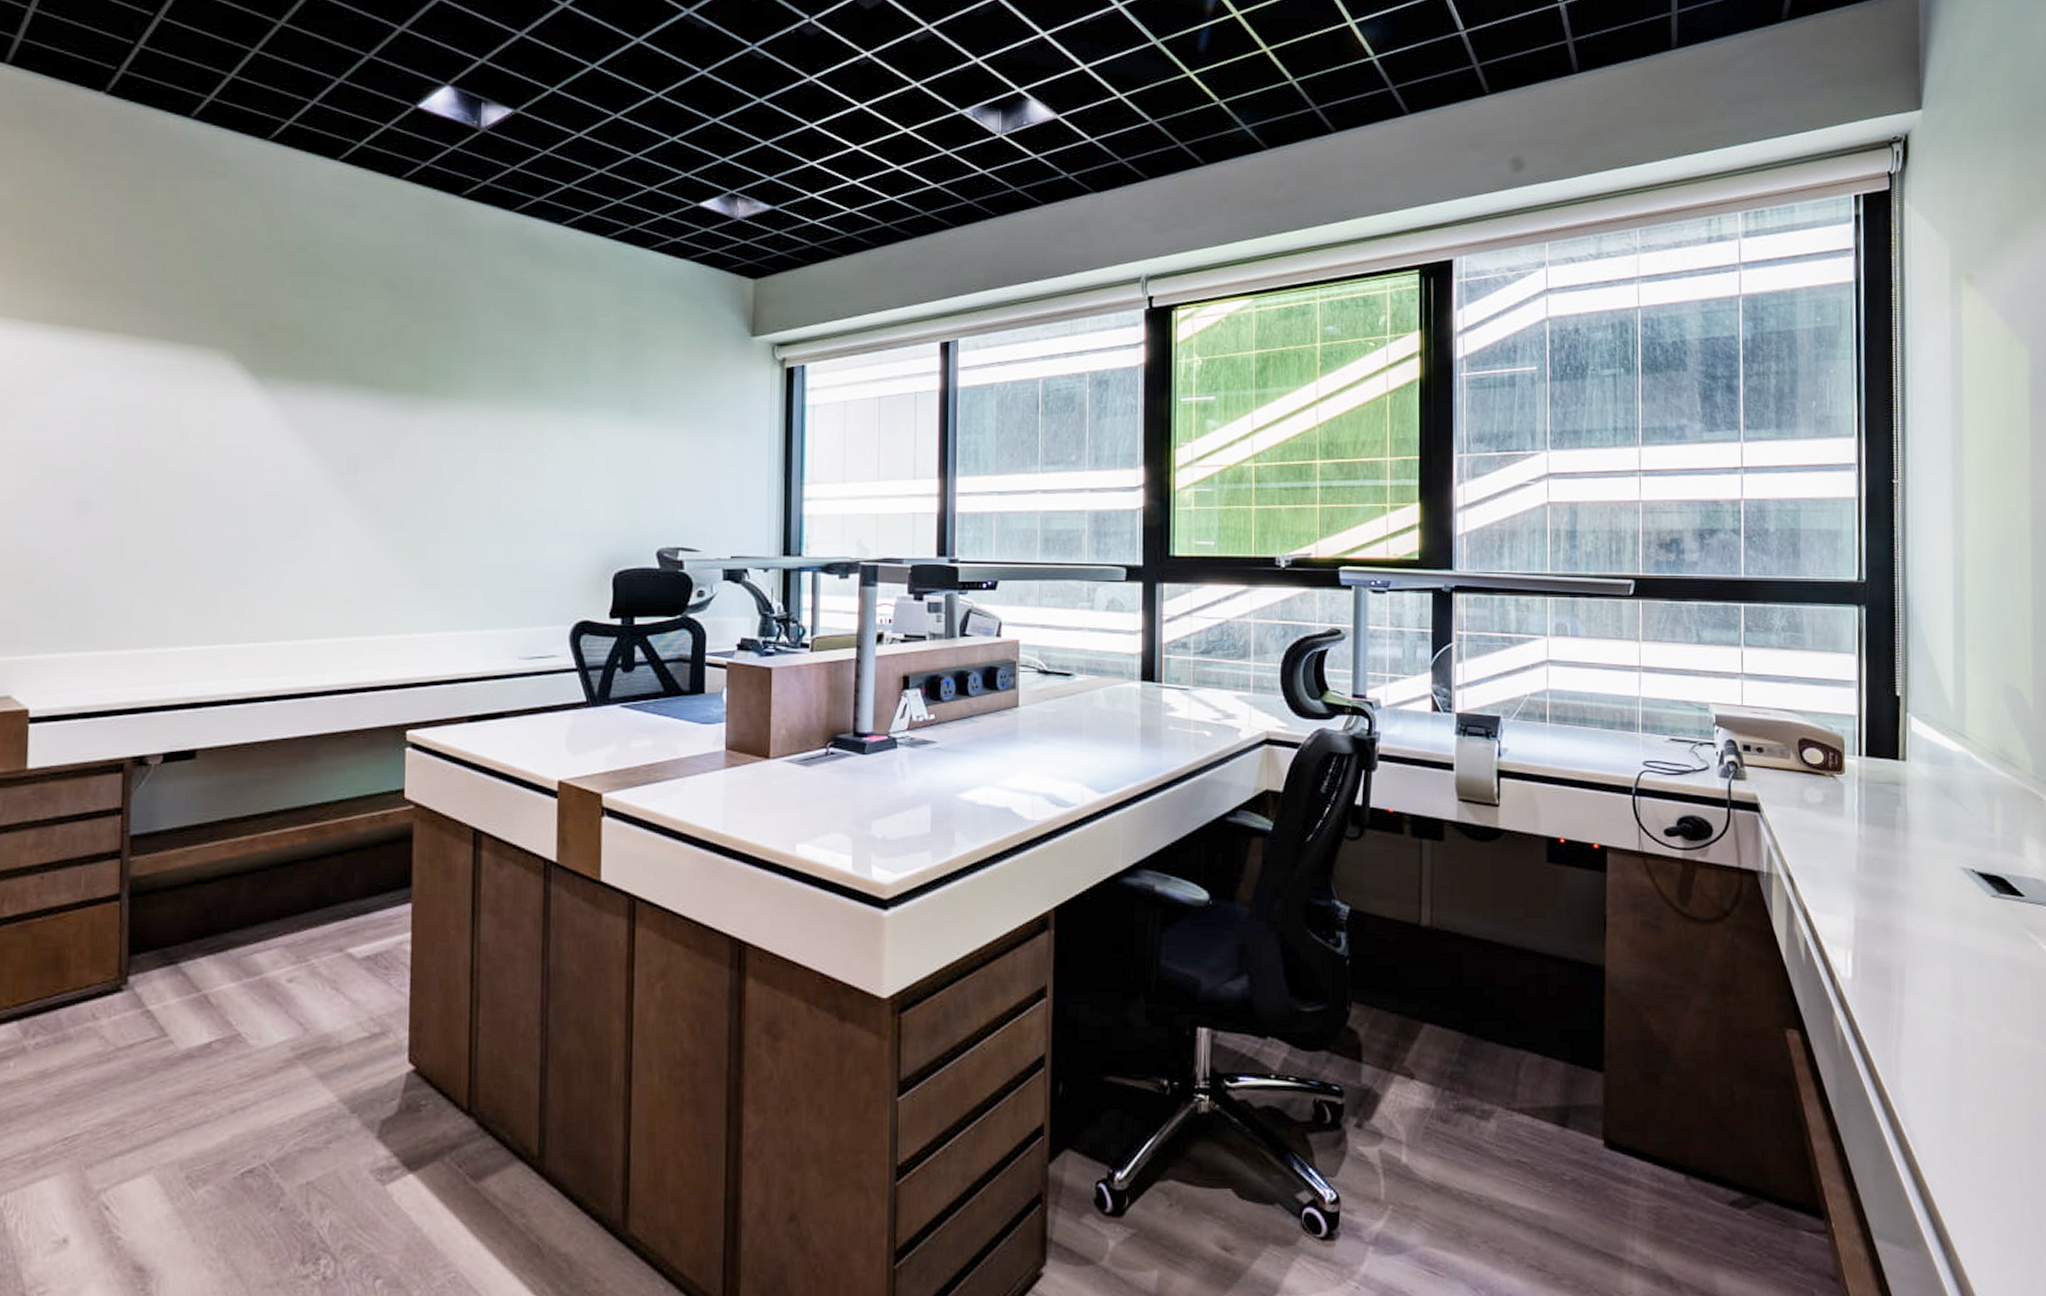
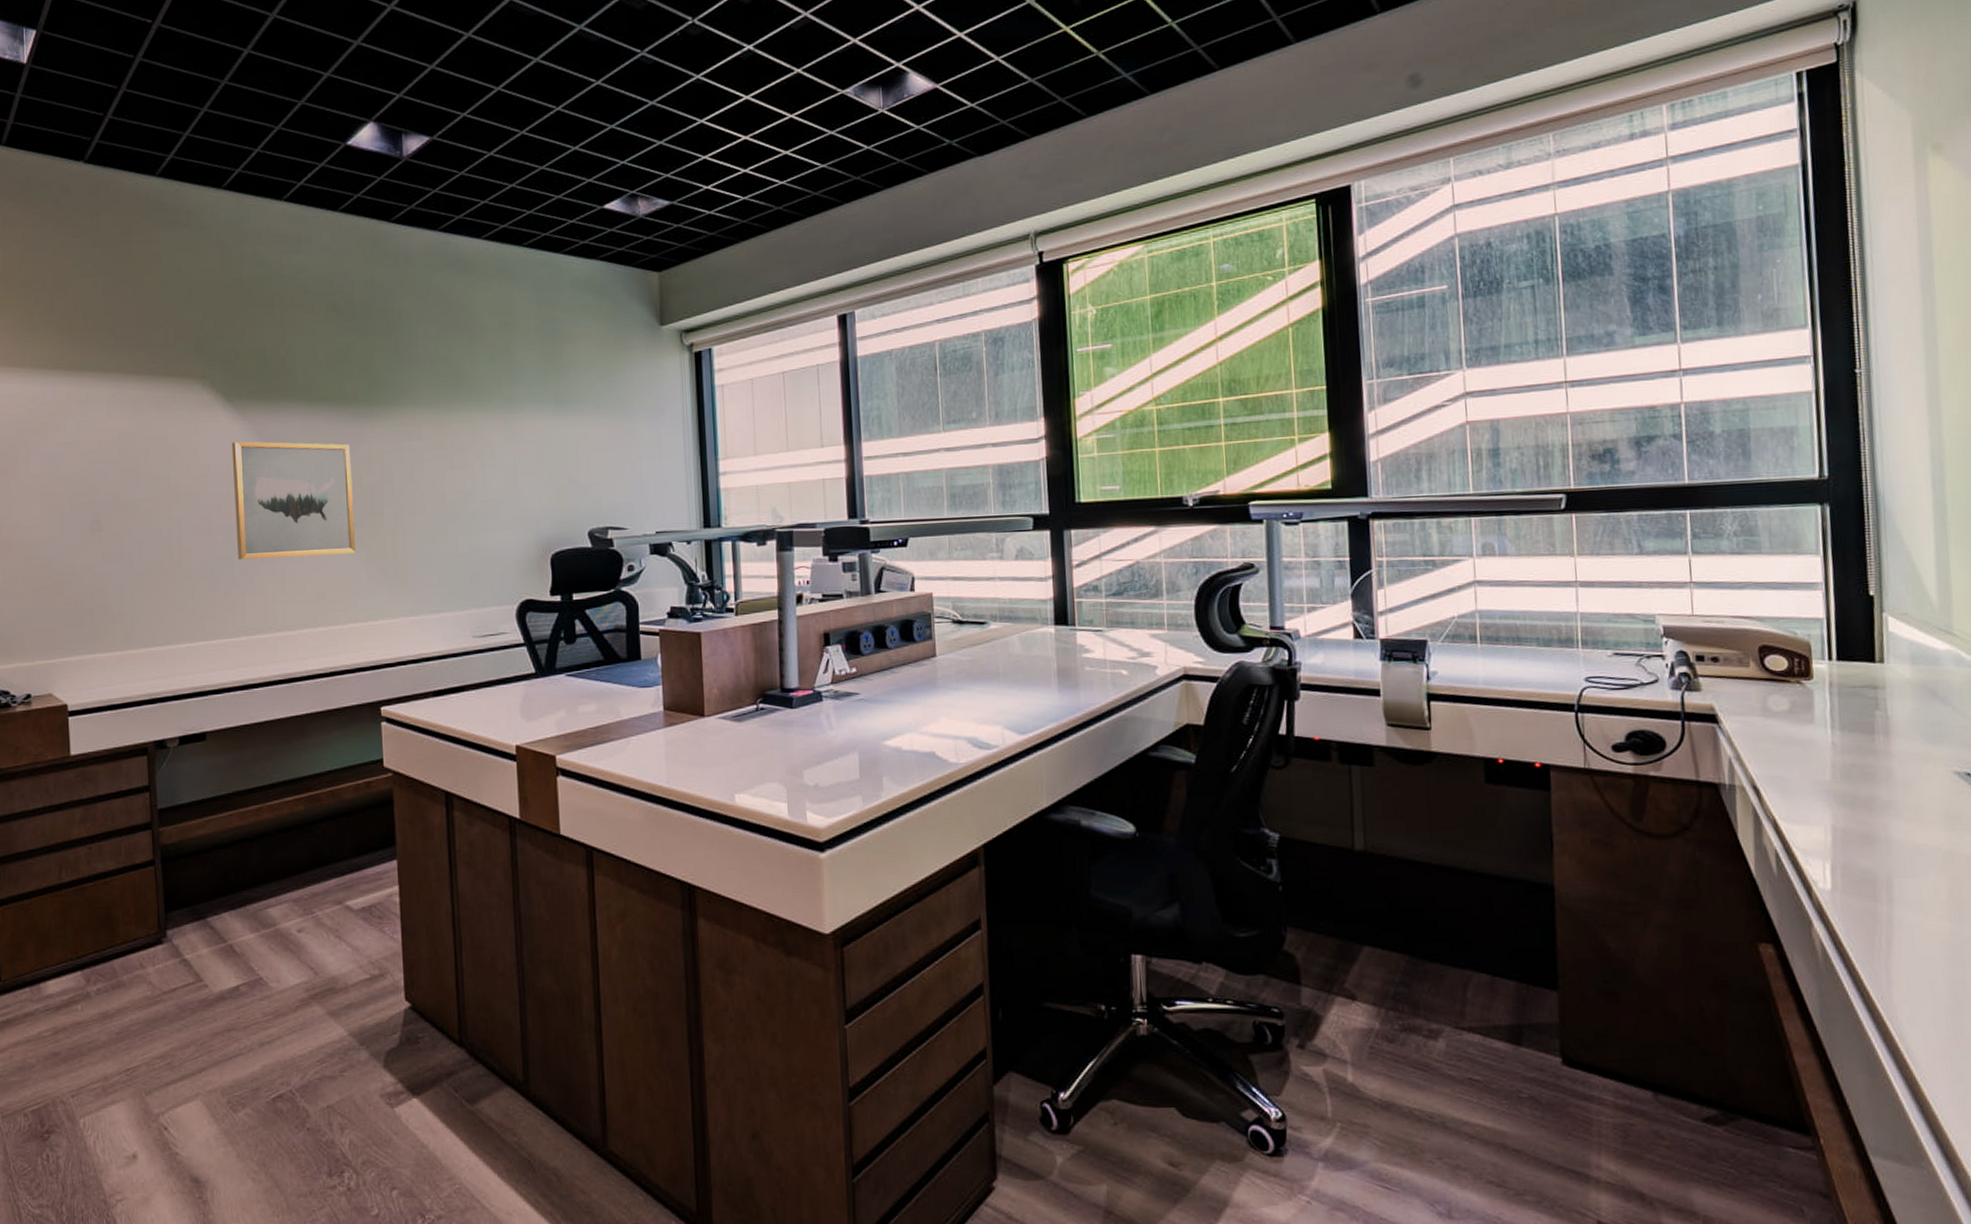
wall art: none [252,423,395,558] -> present [231,441,357,560]

